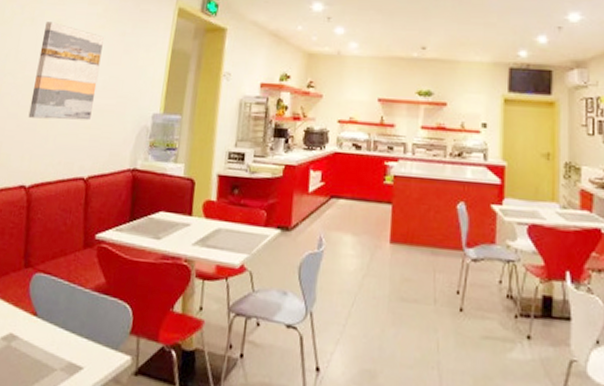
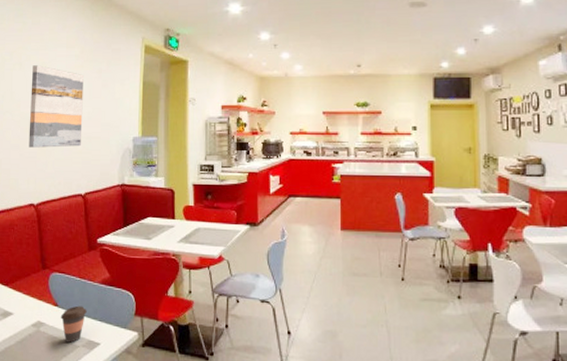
coffee cup: none [38,316,72,365] -> present [60,305,87,343]

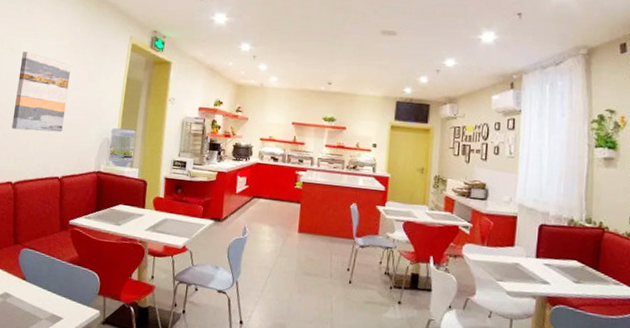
coffee cup: present [60,305,87,343] -> none [27,281,53,315]

